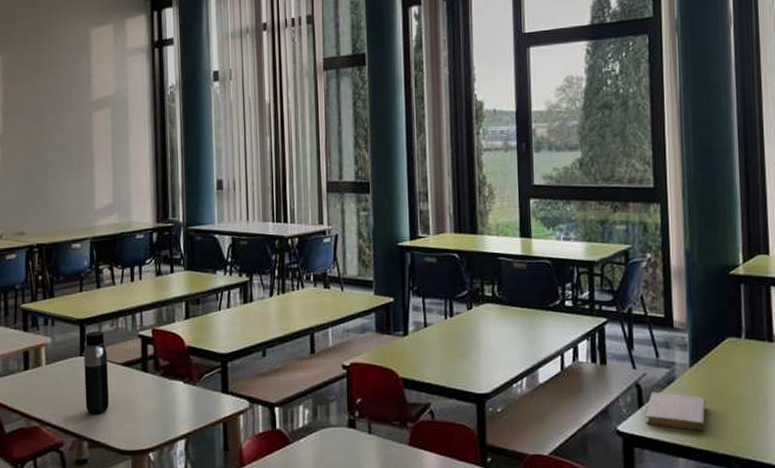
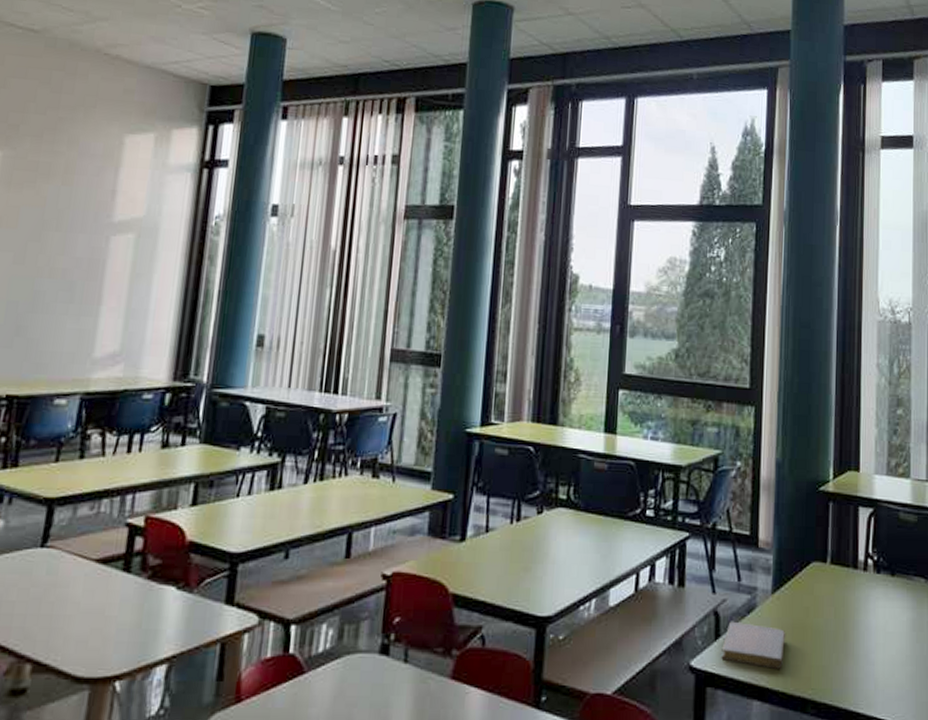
water bottle: present [84,330,110,414] -> none [36,514,79,627]

